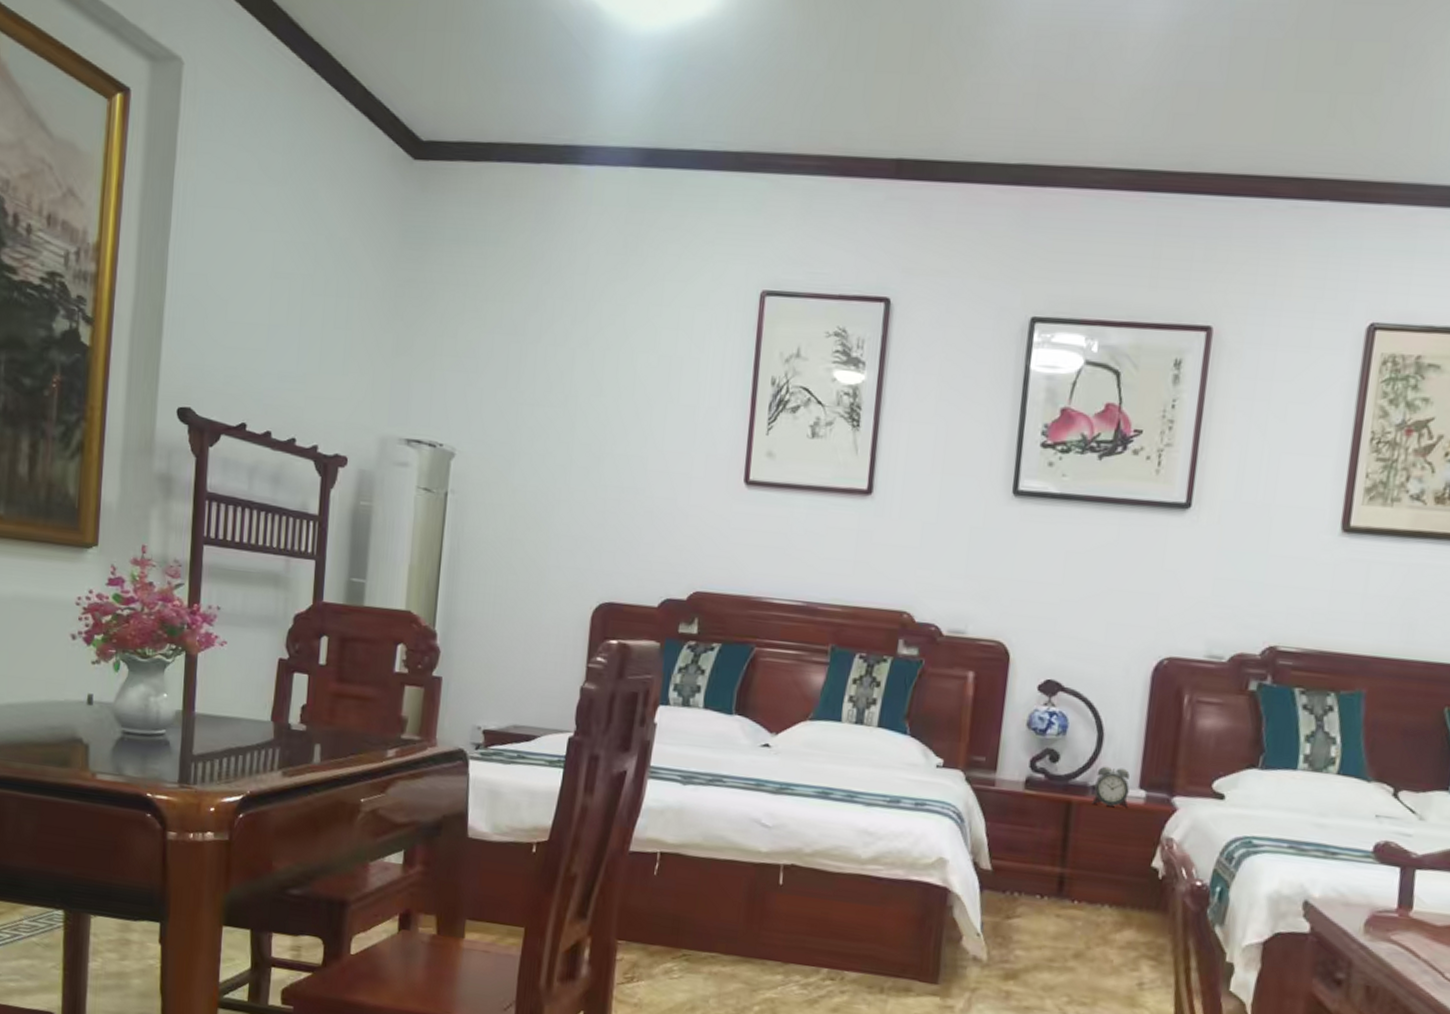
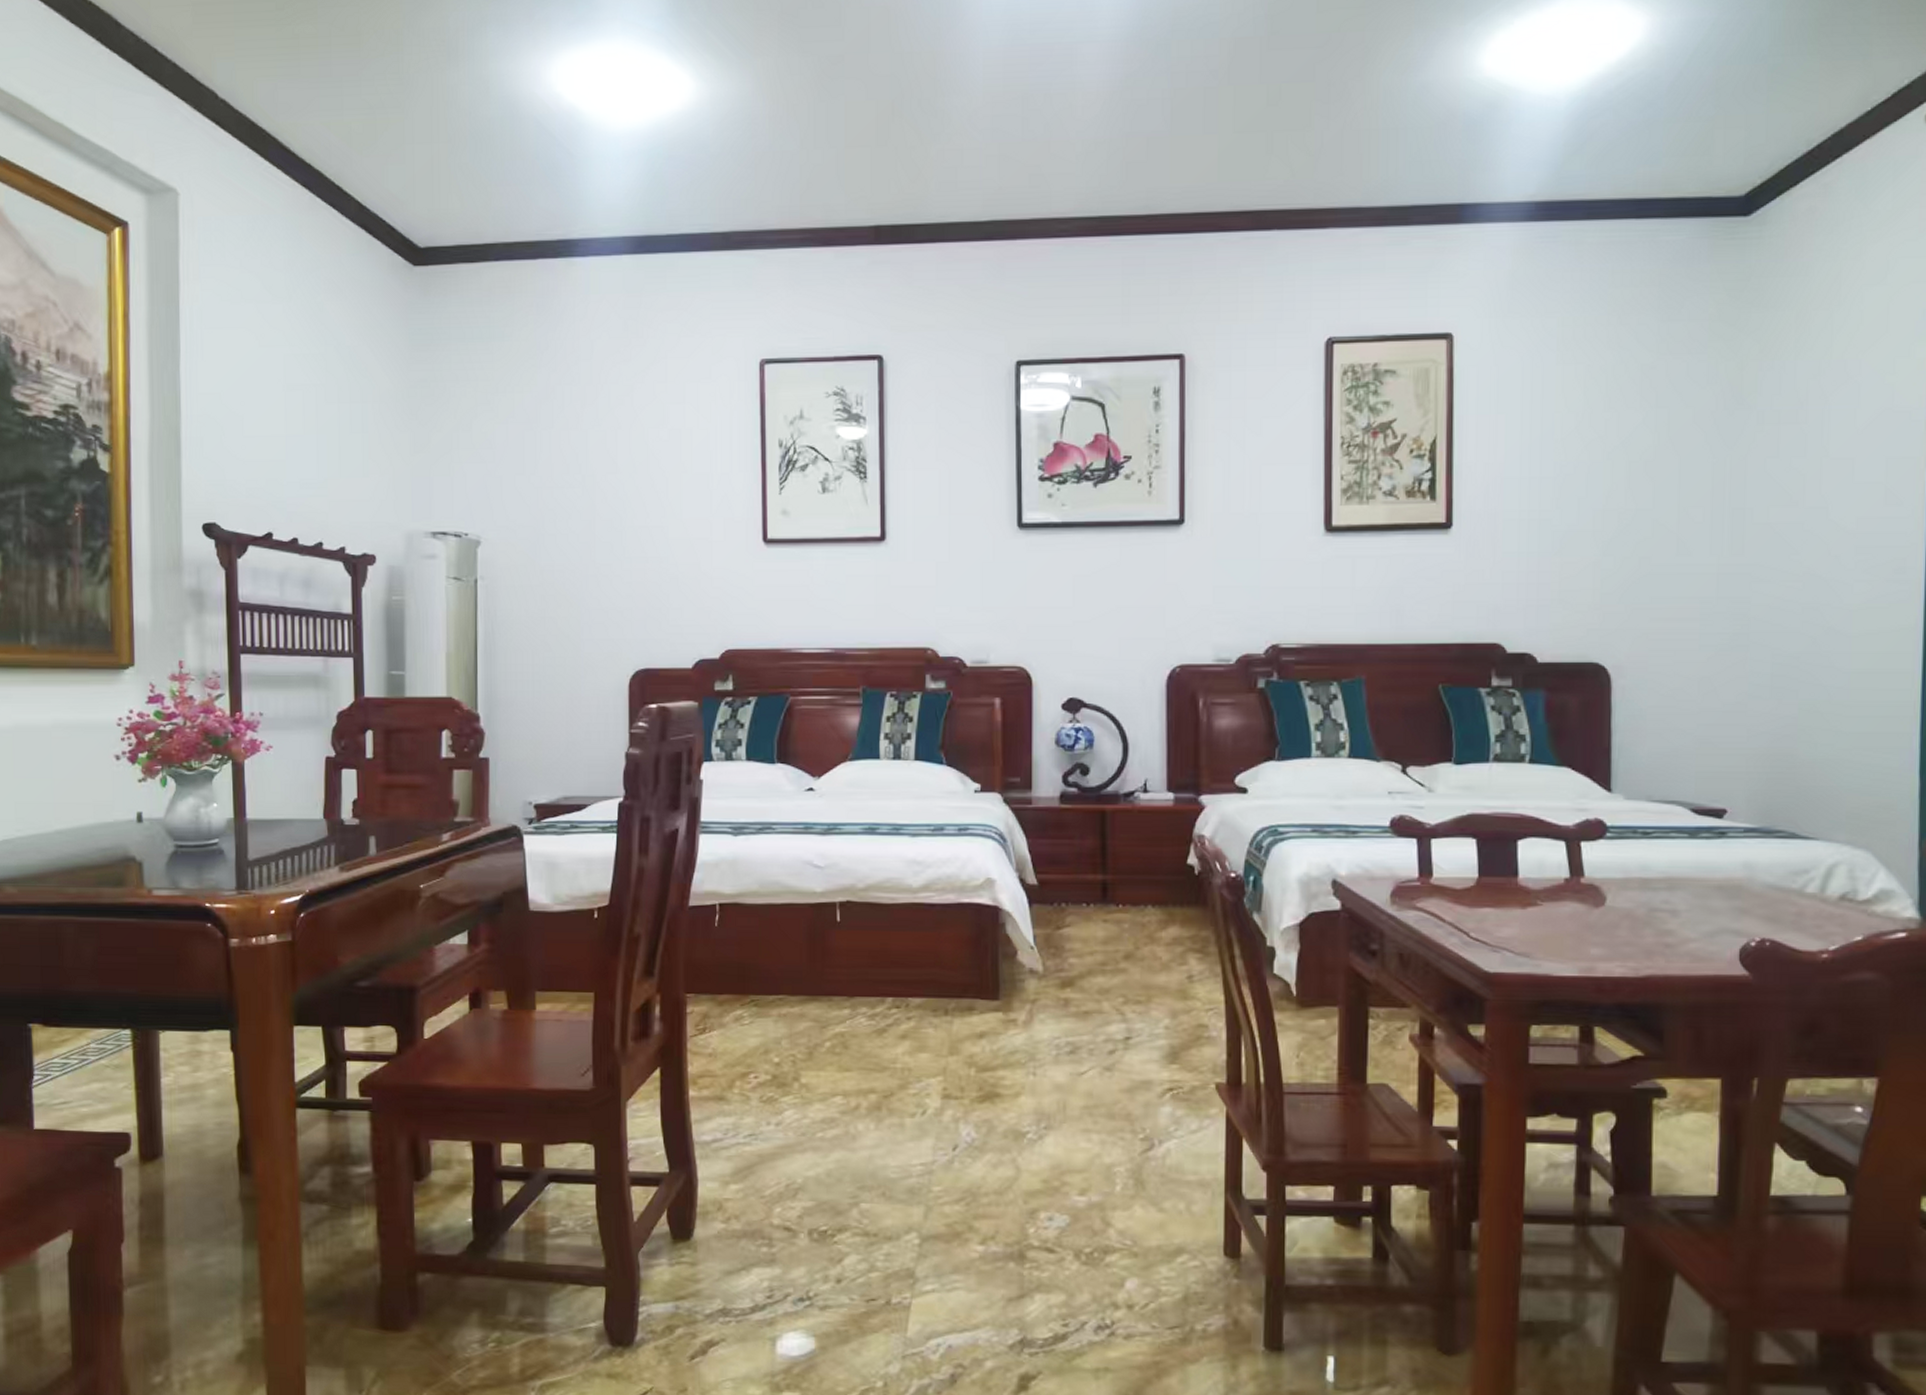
alarm clock: present [1092,766,1130,808] -> none [1124,774,1159,811]

